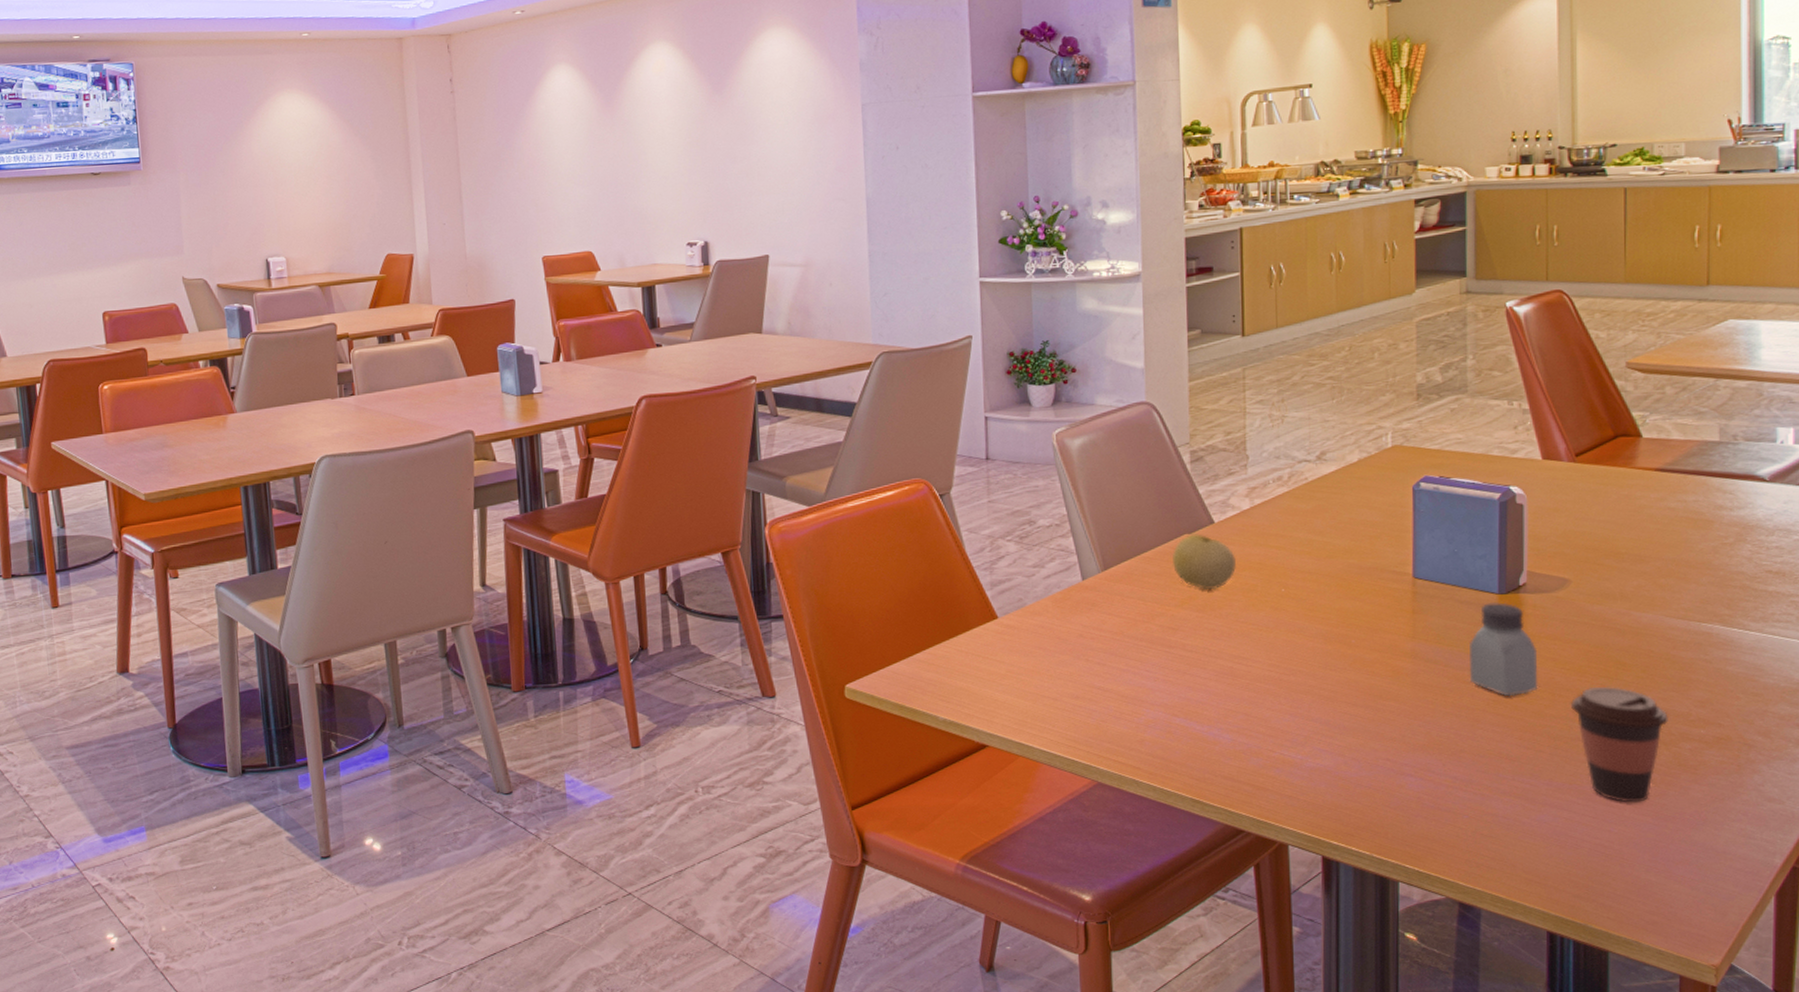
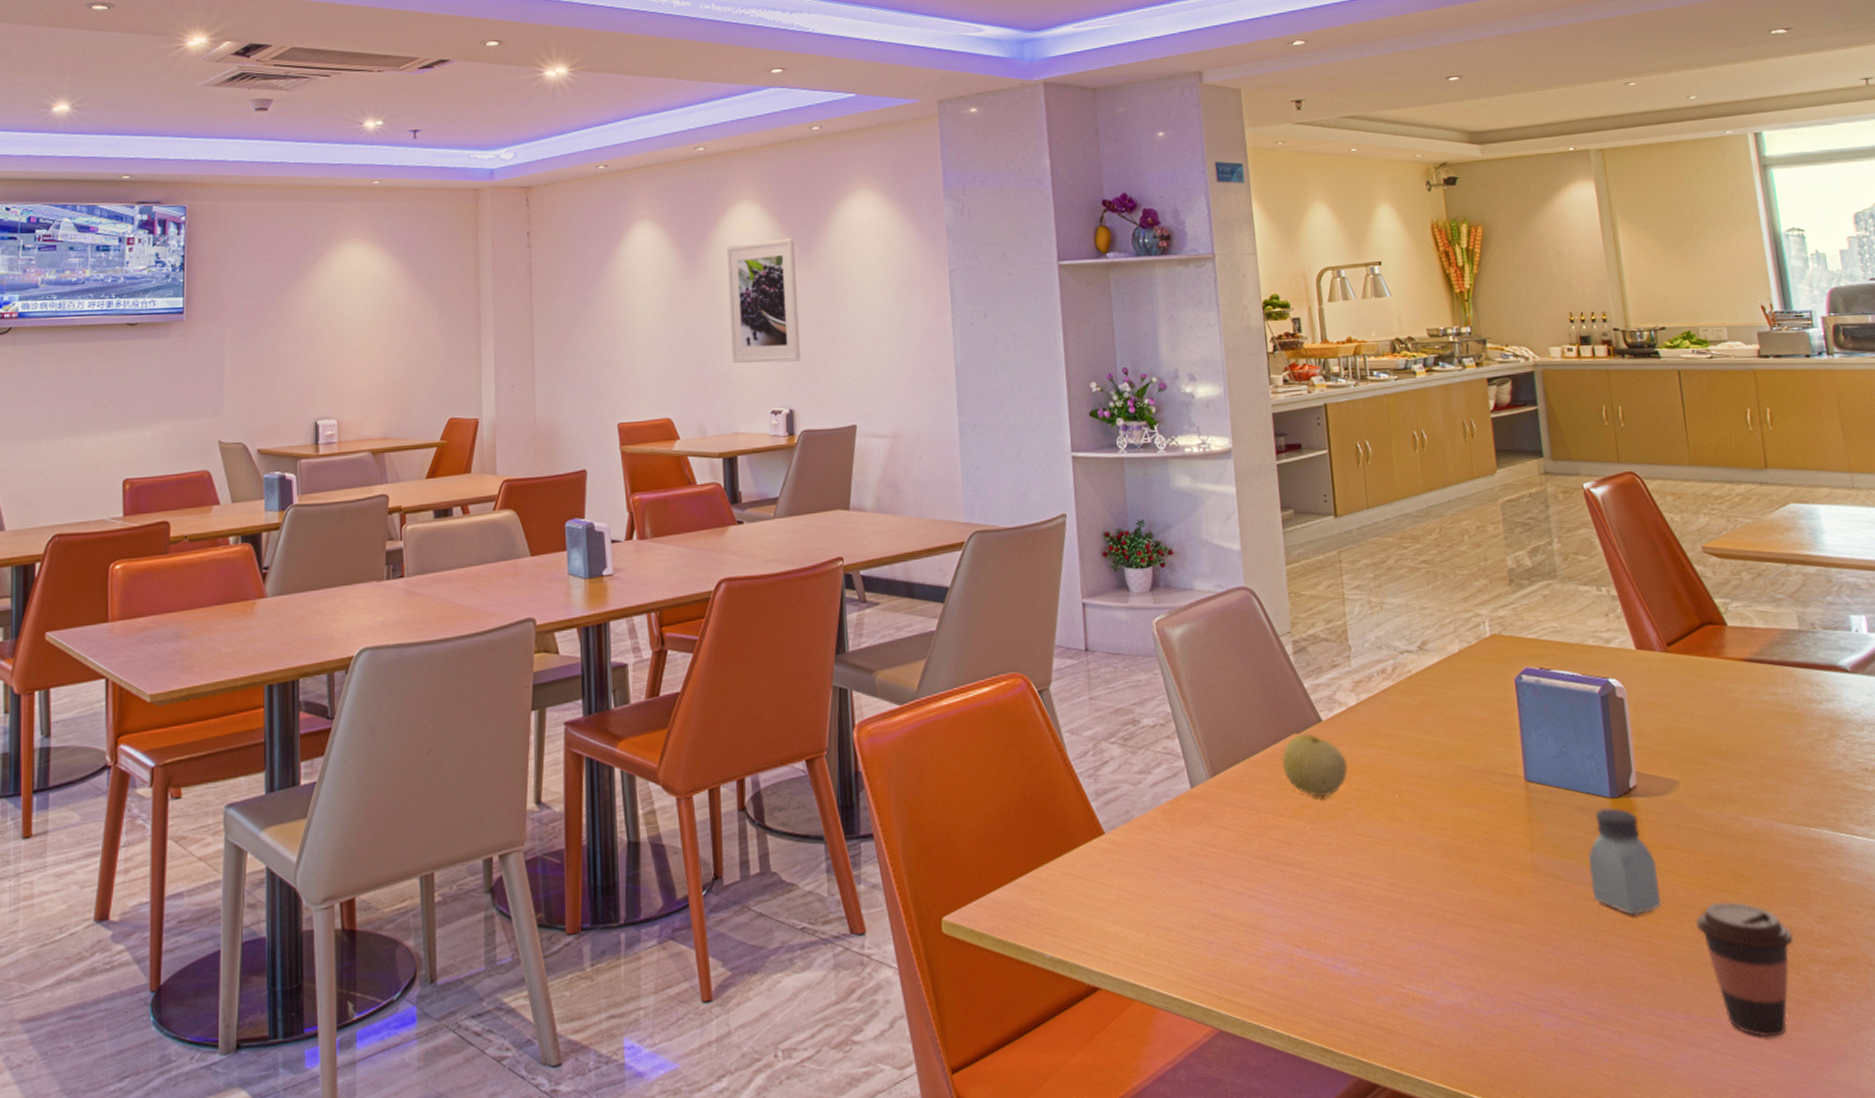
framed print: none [642,77,716,199] -> present [727,238,801,363]

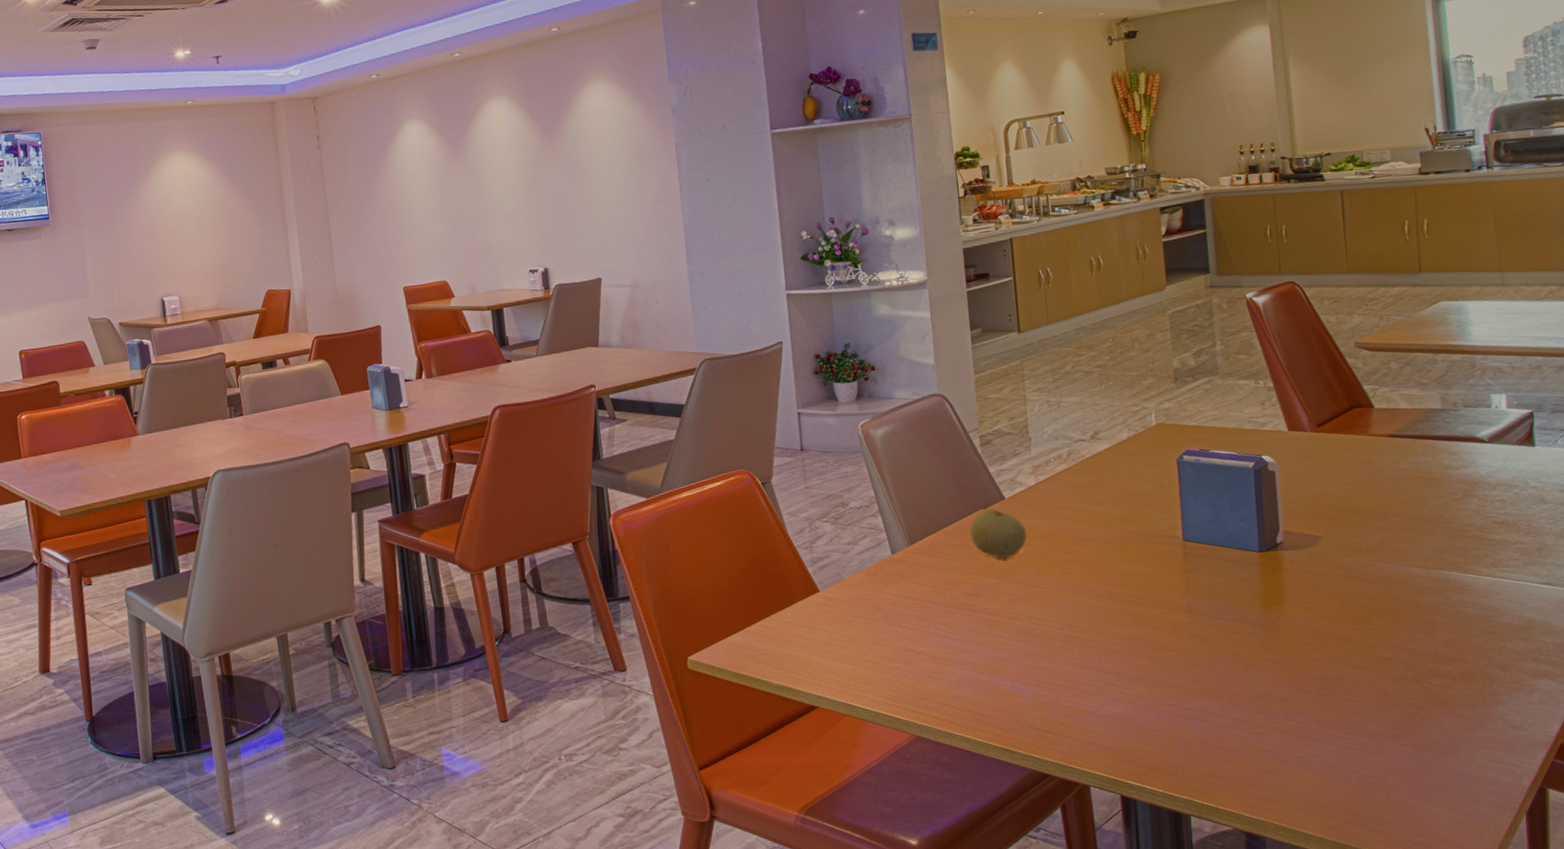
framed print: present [727,238,801,363] -> none [484,125,552,233]
saltshaker: present [1588,807,1662,916] -> none [1237,559,1301,644]
coffee cup: present [1696,901,1794,1038] -> none [1331,630,1418,736]

